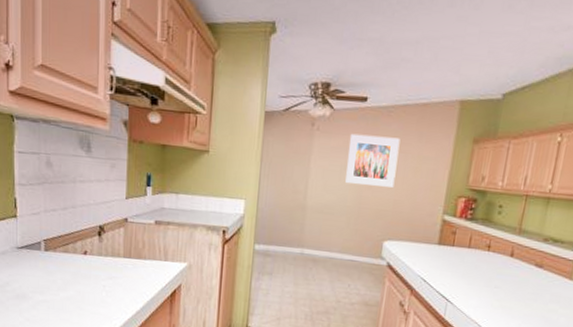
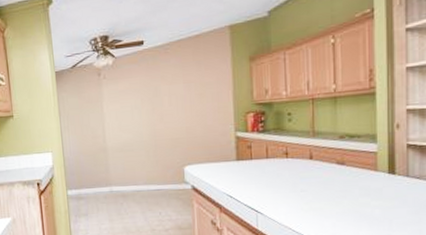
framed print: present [345,133,401,188] -> none [134,71,184,121]

